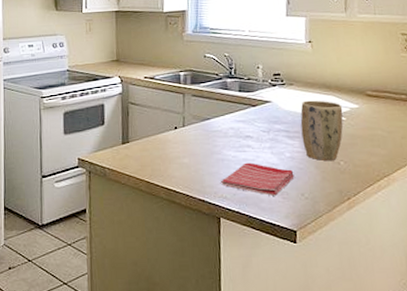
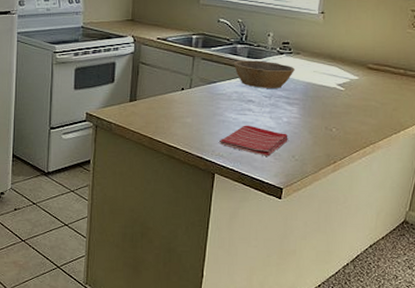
bowl: none [225,94,290,123] -> present [233,60,295,88]
plant pot: present [300,100,343,160] -> none [300,70,343,127]

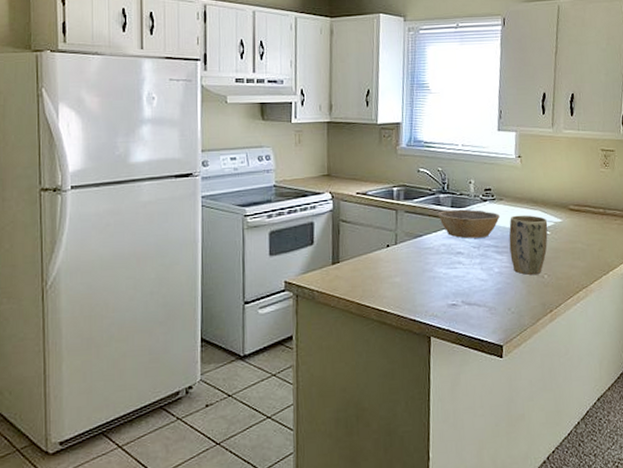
dish towel: present [219,125,288,156] -> none [432,279,502,312]
plant pot: none [300,70,343,127] -> present [509,215,548,275]

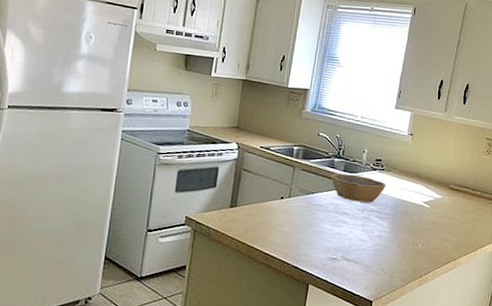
plant pot: present [509,215,548,275] -> none [390,186,429,242]

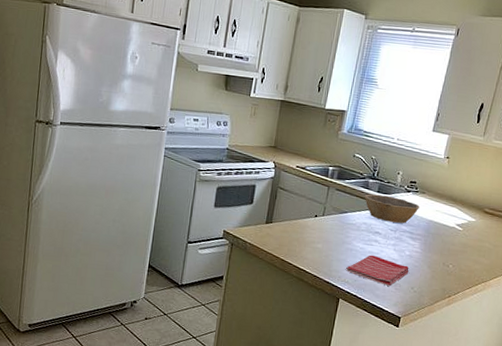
dish towel: none [315,236,379,269] -> present [346,255,409,286]

